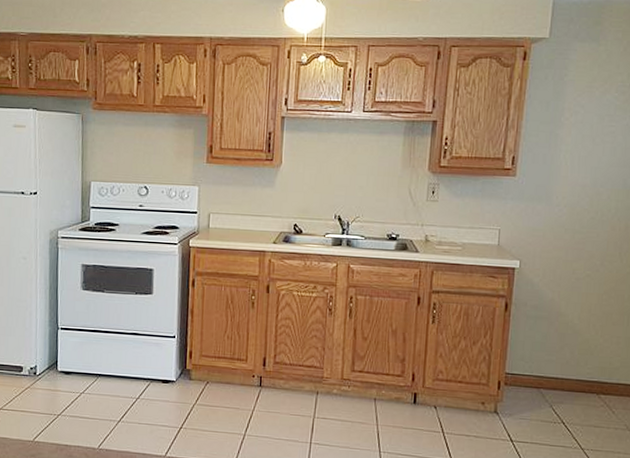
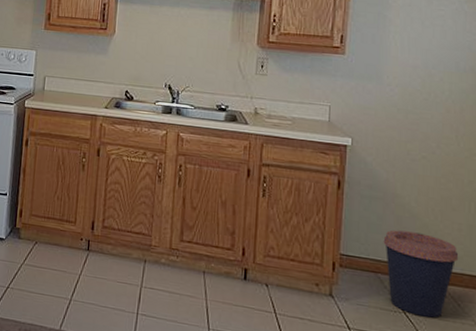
coffee cup: none [546,347,616,426] -> present [383,230,459,318]

